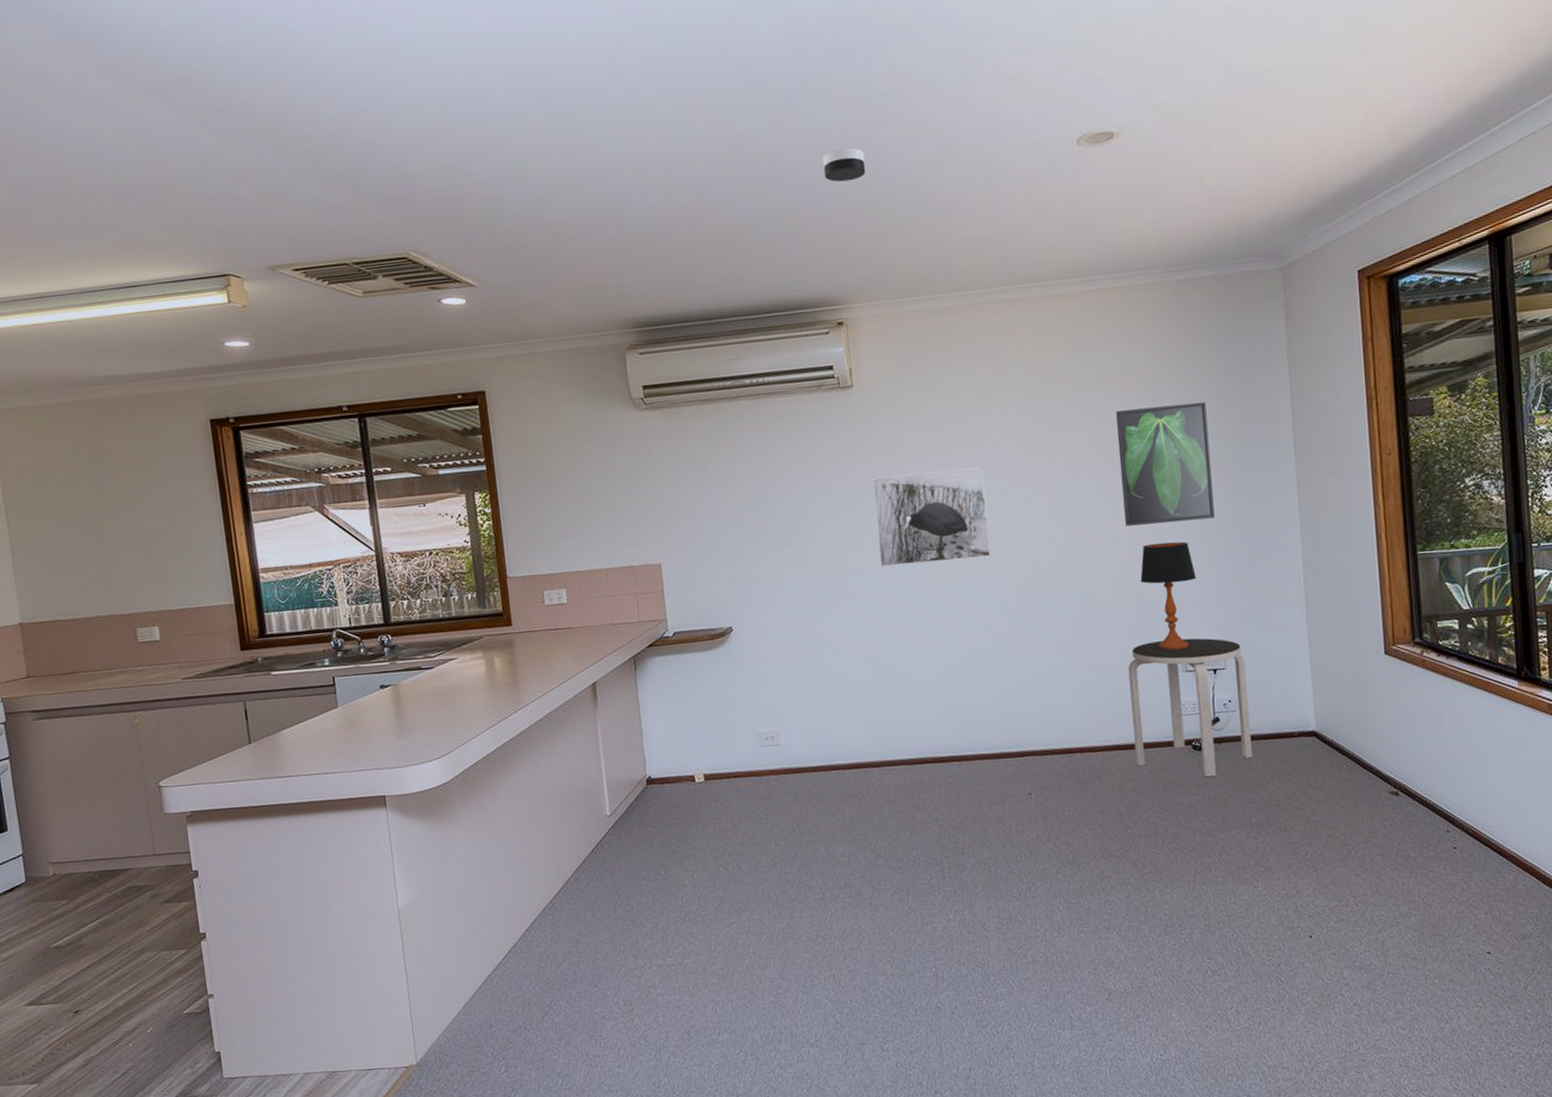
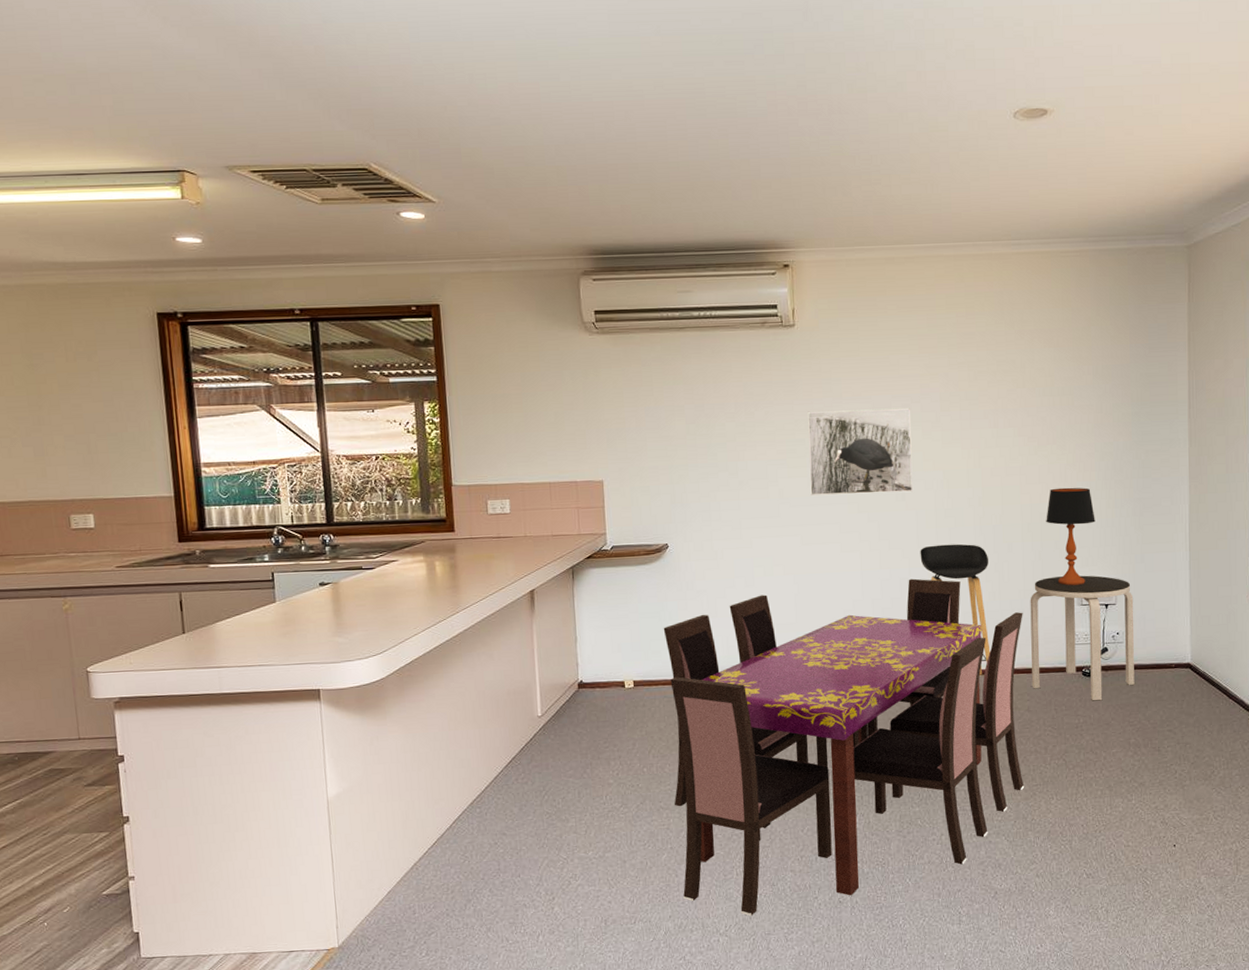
dining table: none [732,651,1135,1025] -> present [663,578,1025,916]
smoke detector: present [823,147,866,182] -> none [779,101,819,133]
stool: none [1002,610,1088,754] -> present [920,544,991,675]
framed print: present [1116,401,1215,526] -> none [1033,362,1116,471]

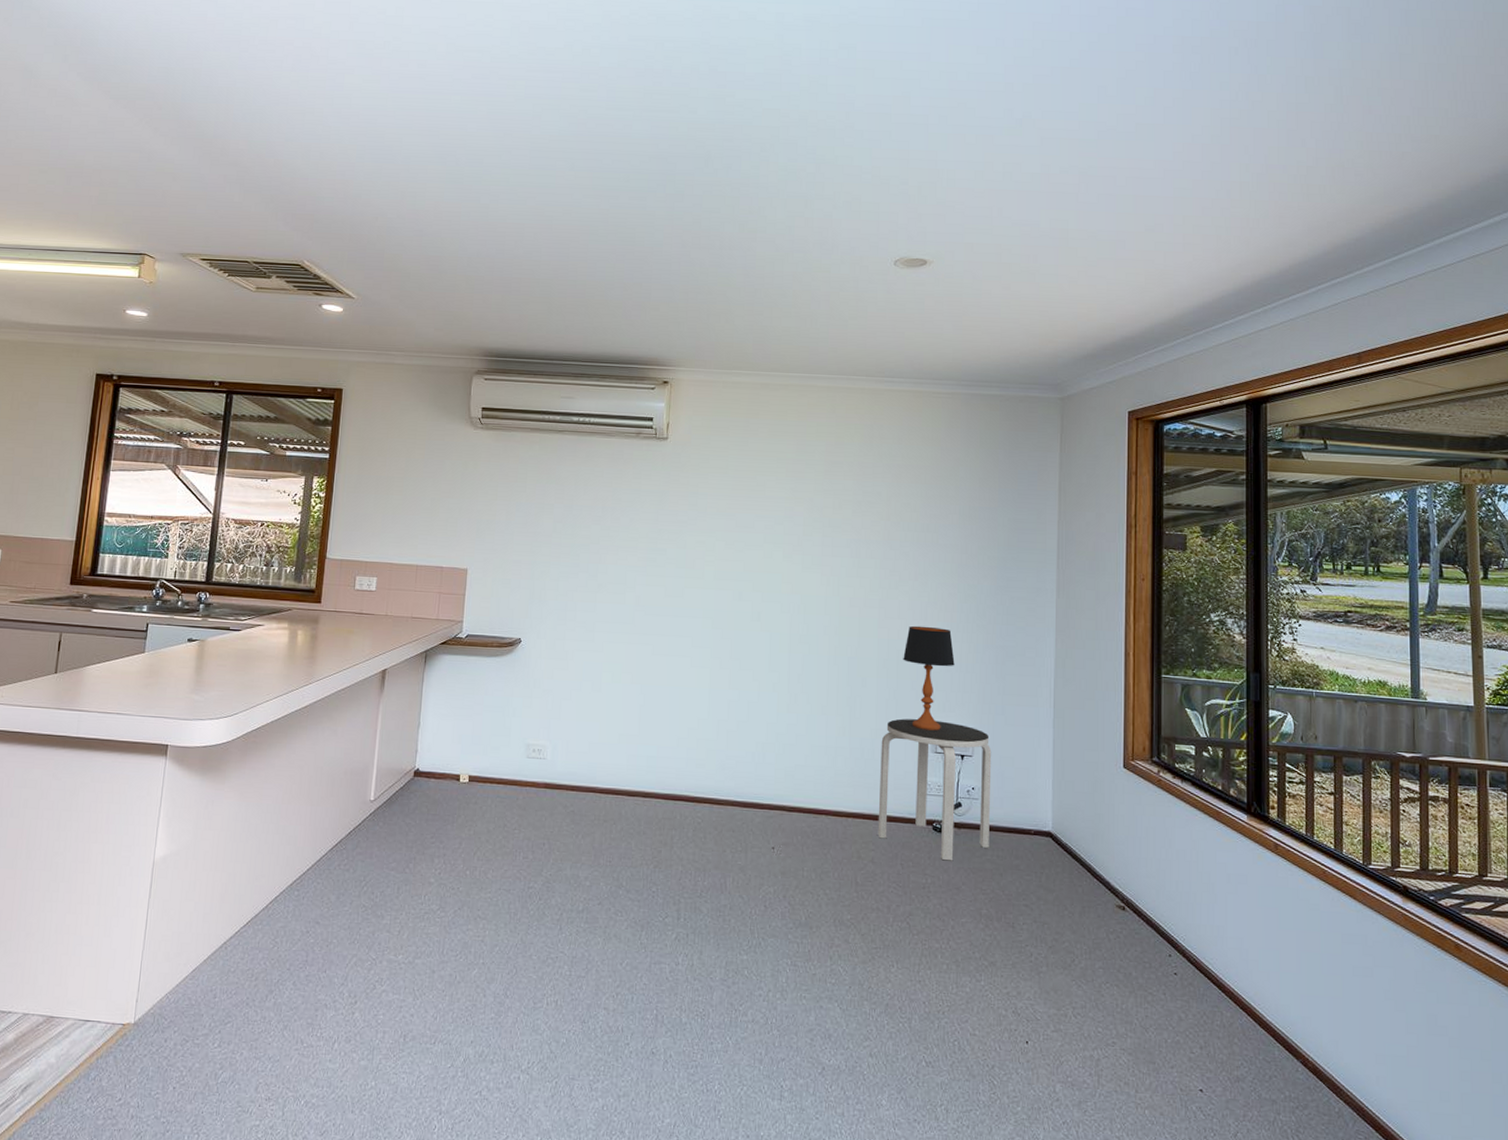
dining table: present [663,578,1025,916] -> none [488,701,873,1055]
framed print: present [807,408,914,495] -> none [666,522,773,614]
stool: present [920,544,991,675] -> none [770,670,841,816]

